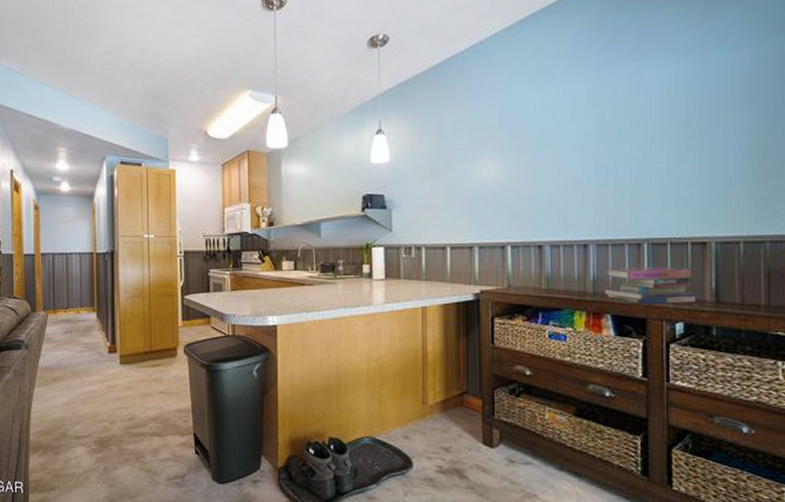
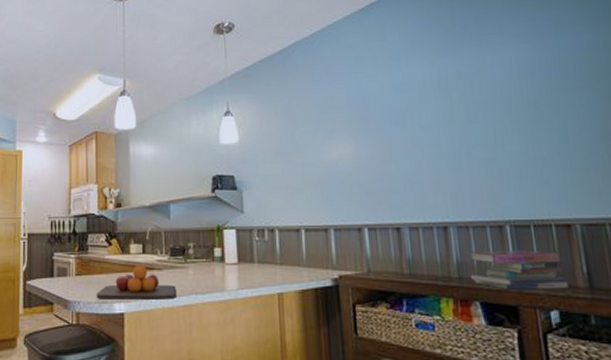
chopping board: none [250,281,326,312] -> present [96,265,177,298]

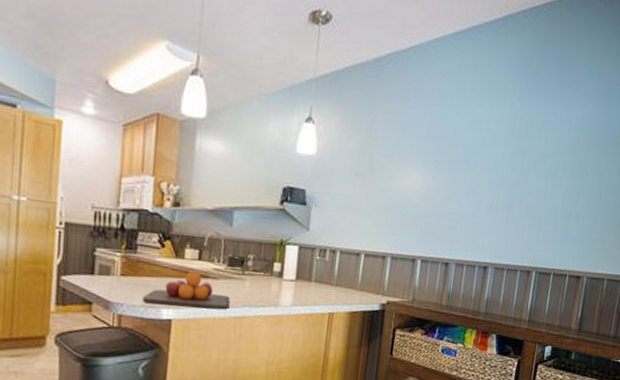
books: present [470,250,569,290] -> none [494,291,565,329]

